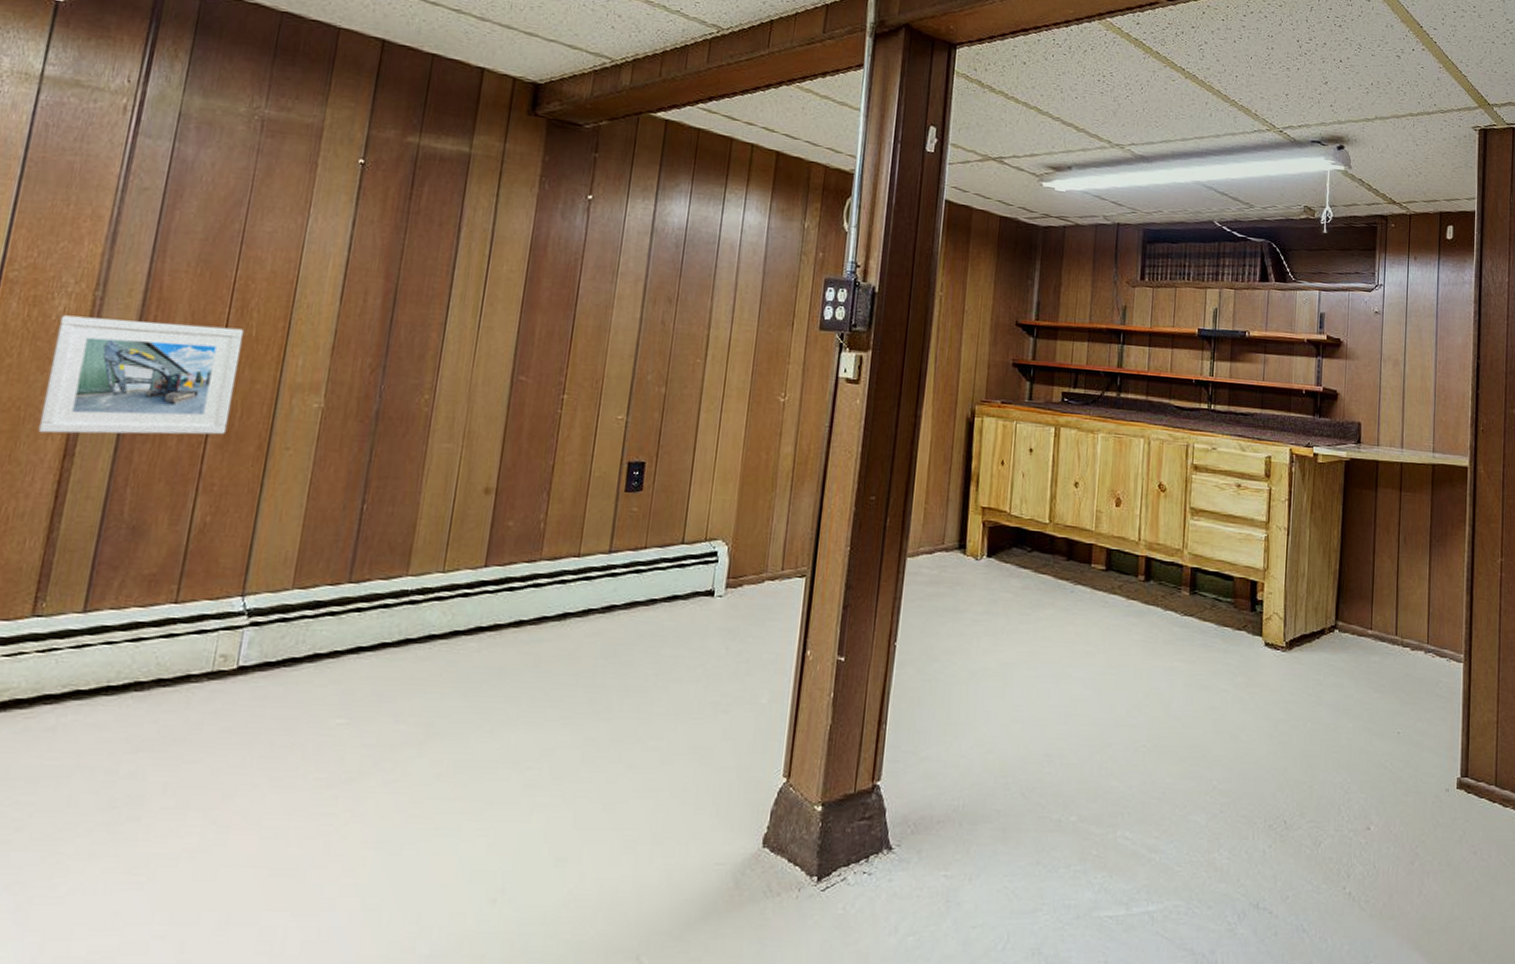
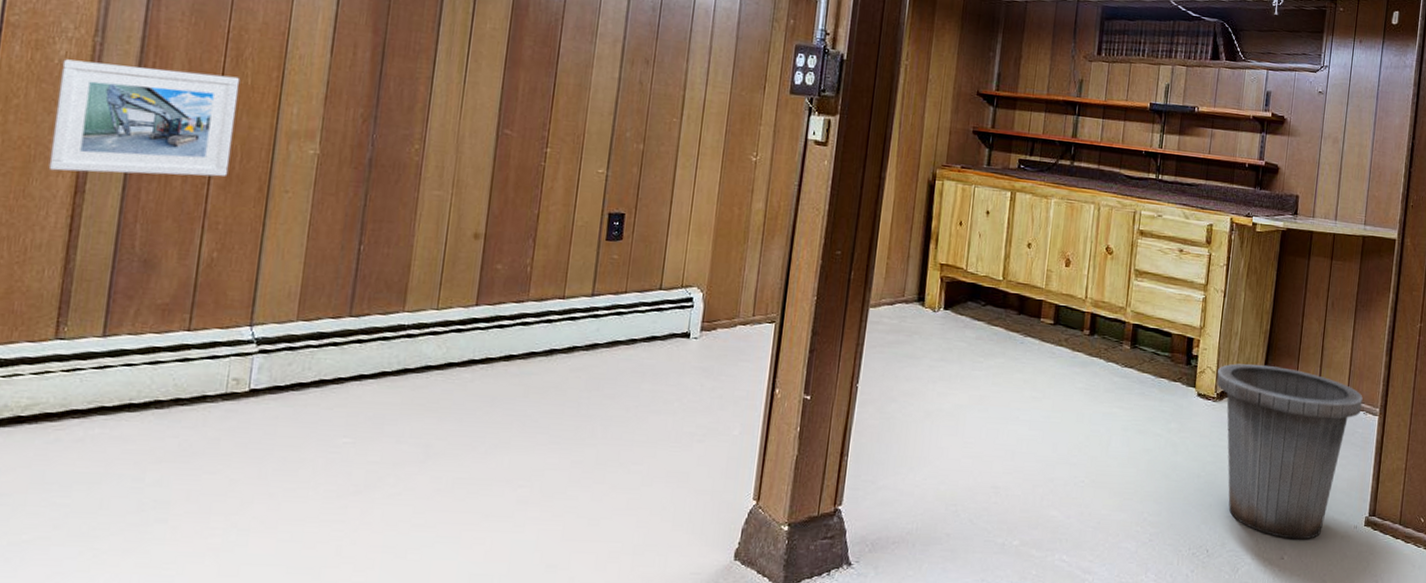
trash can: none [1285,608,1445,807] -> present [1216,363,1363,540]

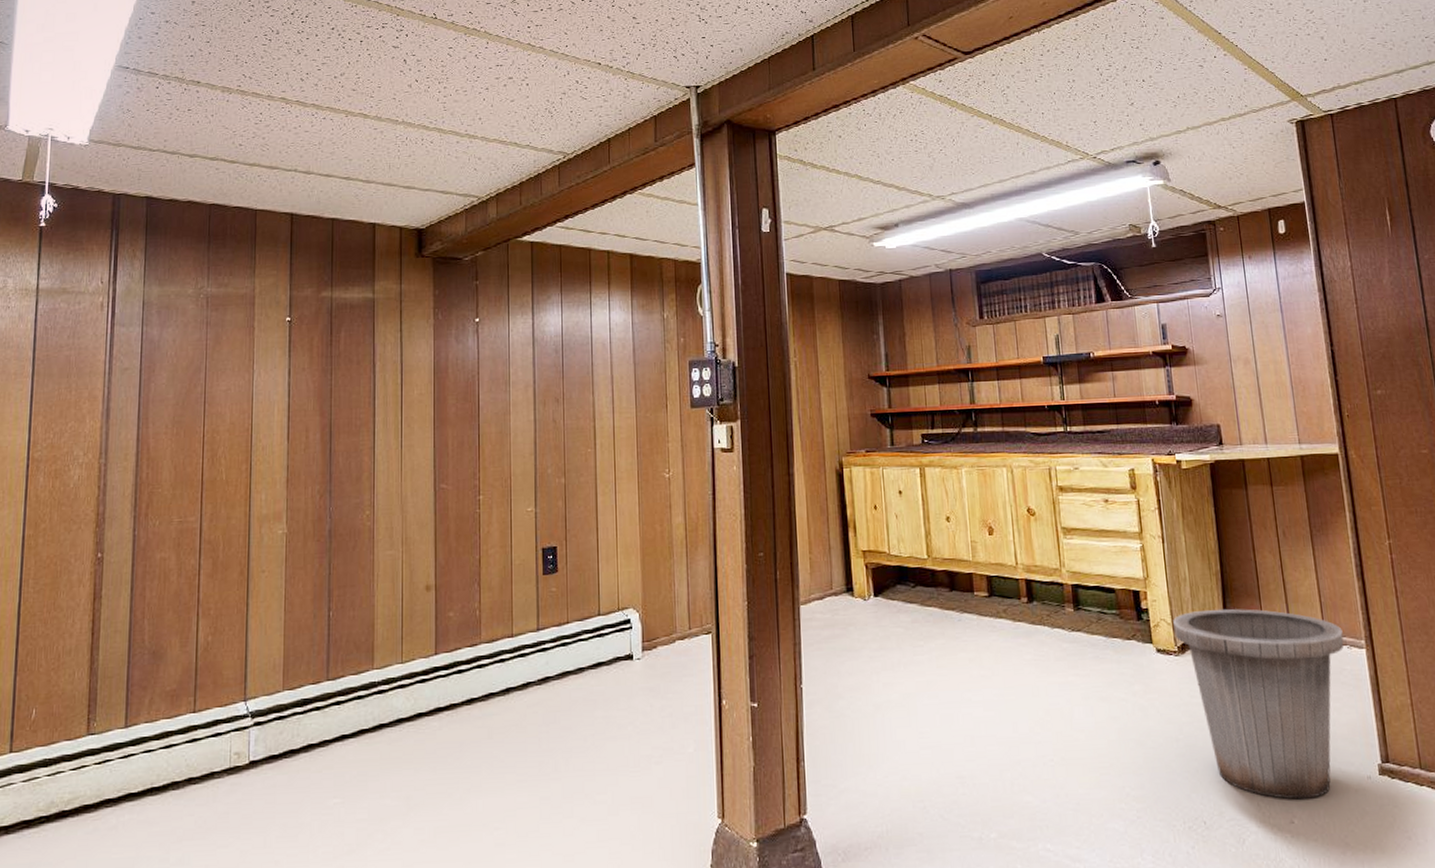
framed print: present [48,59,241,177] -> none [72,475,217,582]

